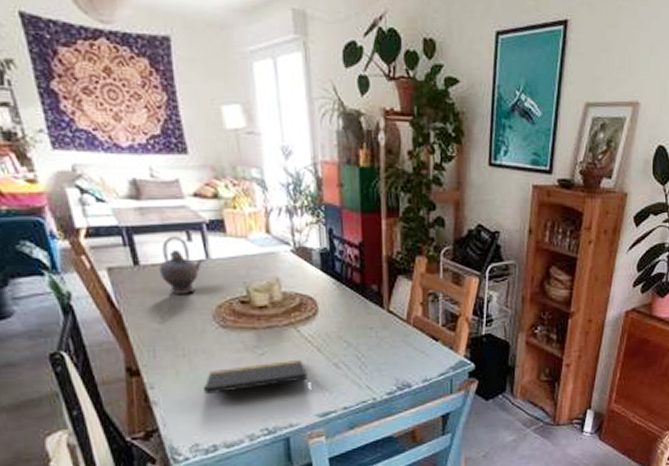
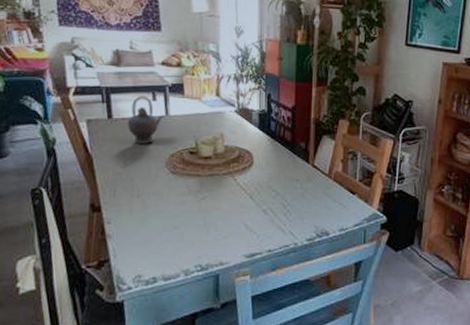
notepad: present [204,360,309,395] -> none [151,205,241,232]

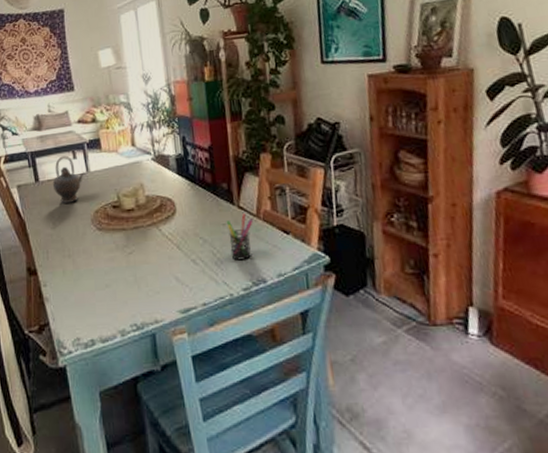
pen holder: none [299,172,324,214] -> present [226,213,253,261]

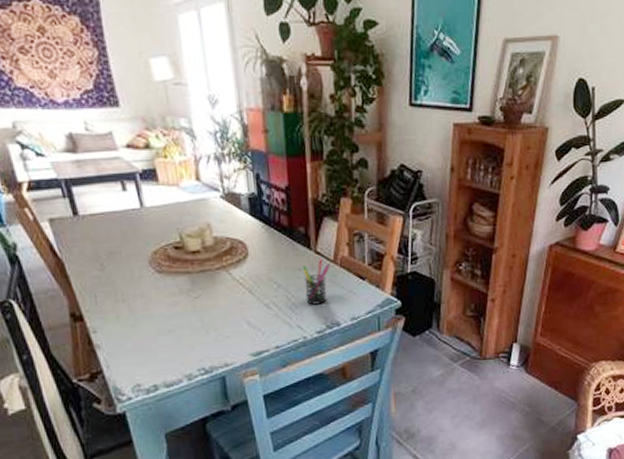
teapot: present [52,155,86,204] -> none [96,186,139,242]

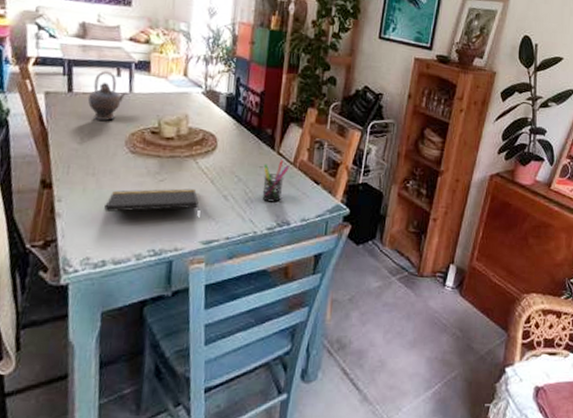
teapot: none [96,186,139,242] -> present [87,70,128,121]
notepad: none [143,302,242,338] -> present [104,188,200,213]

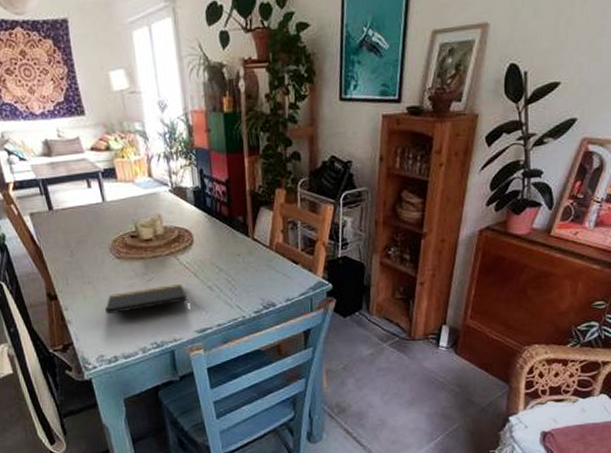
teapot: present [87,70,128,121] -> none [67,184,102,232]
pen holder: present [262,159,289,202] -> none [241,245,266,287]

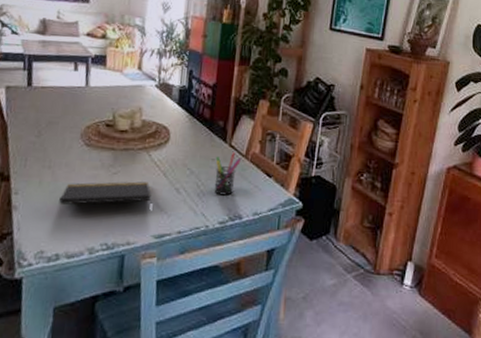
pen holder: none [241,245,266,287] -> present [214,152,241,196]

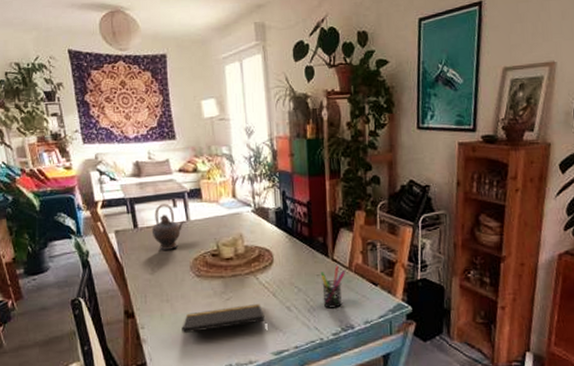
teapot: none [46,65,85,114] -> present [151,203,186,250]

